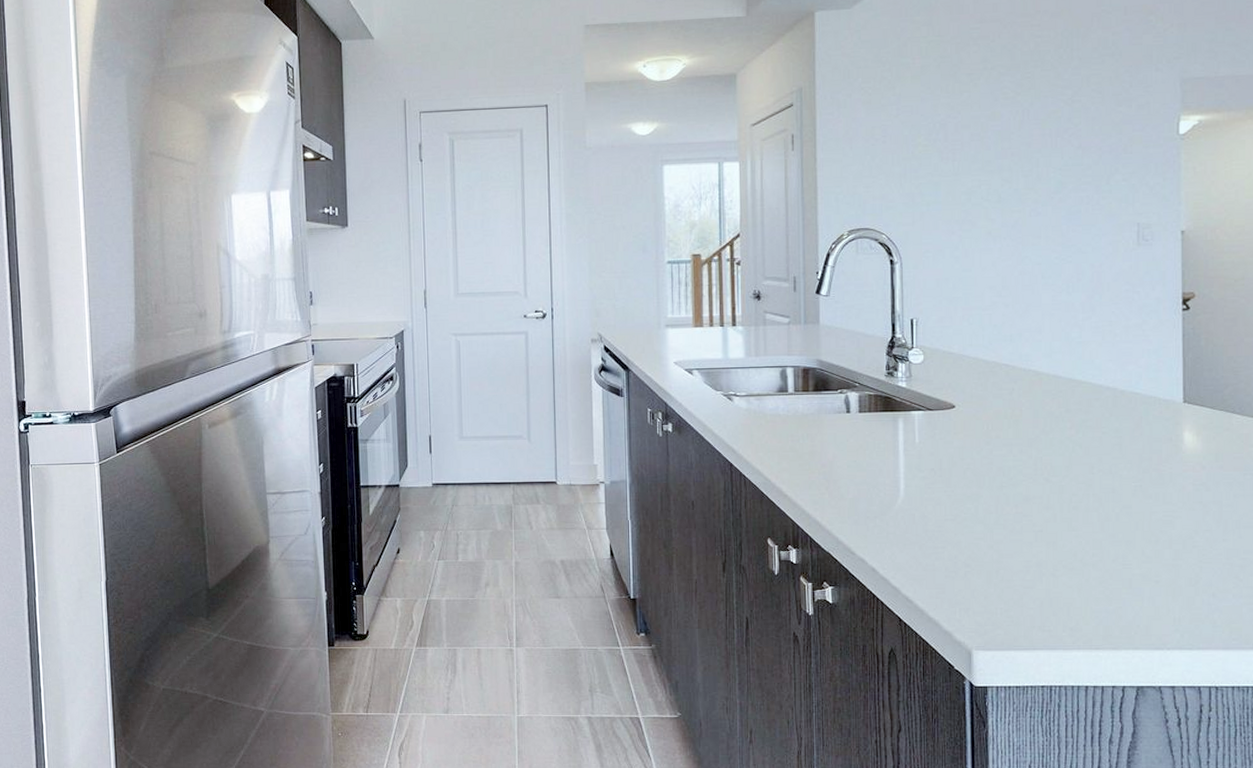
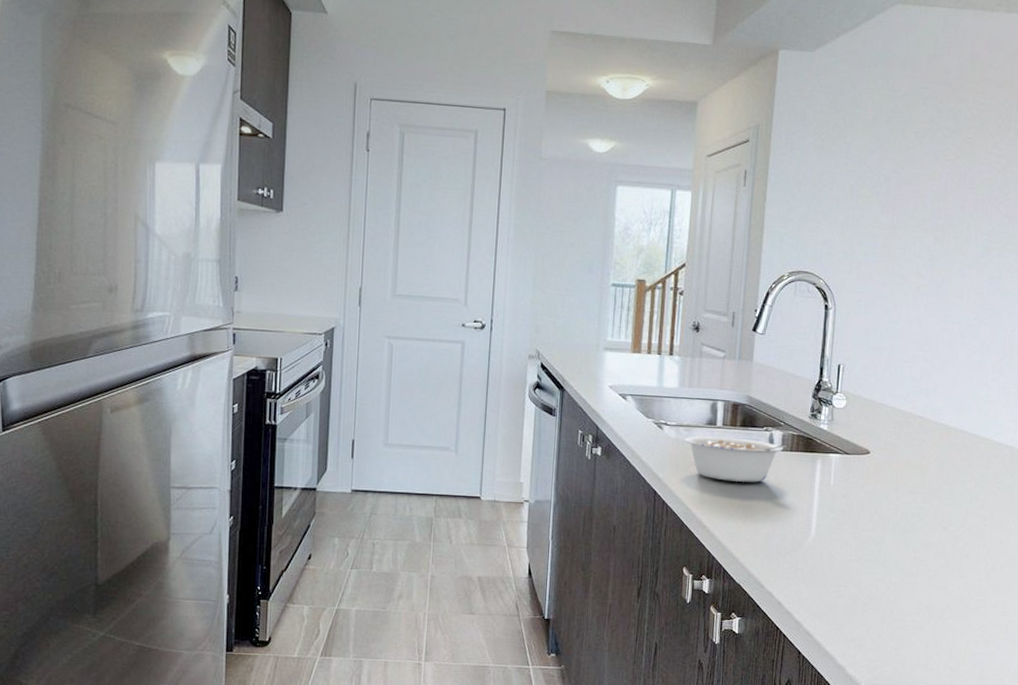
legume: none [756,403,865,448] -> present [684,436,788,483]

